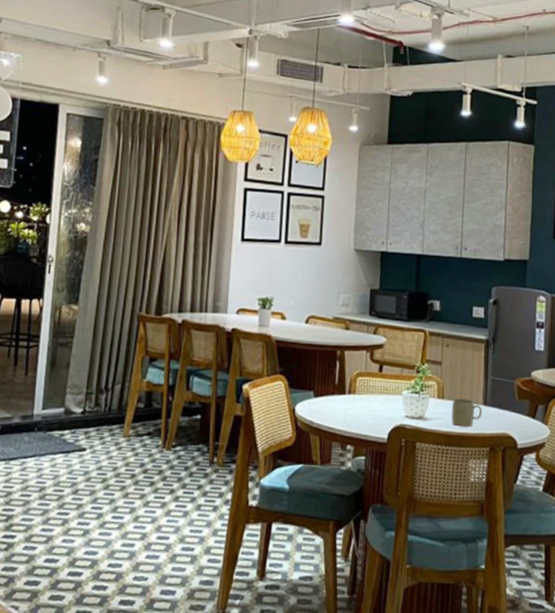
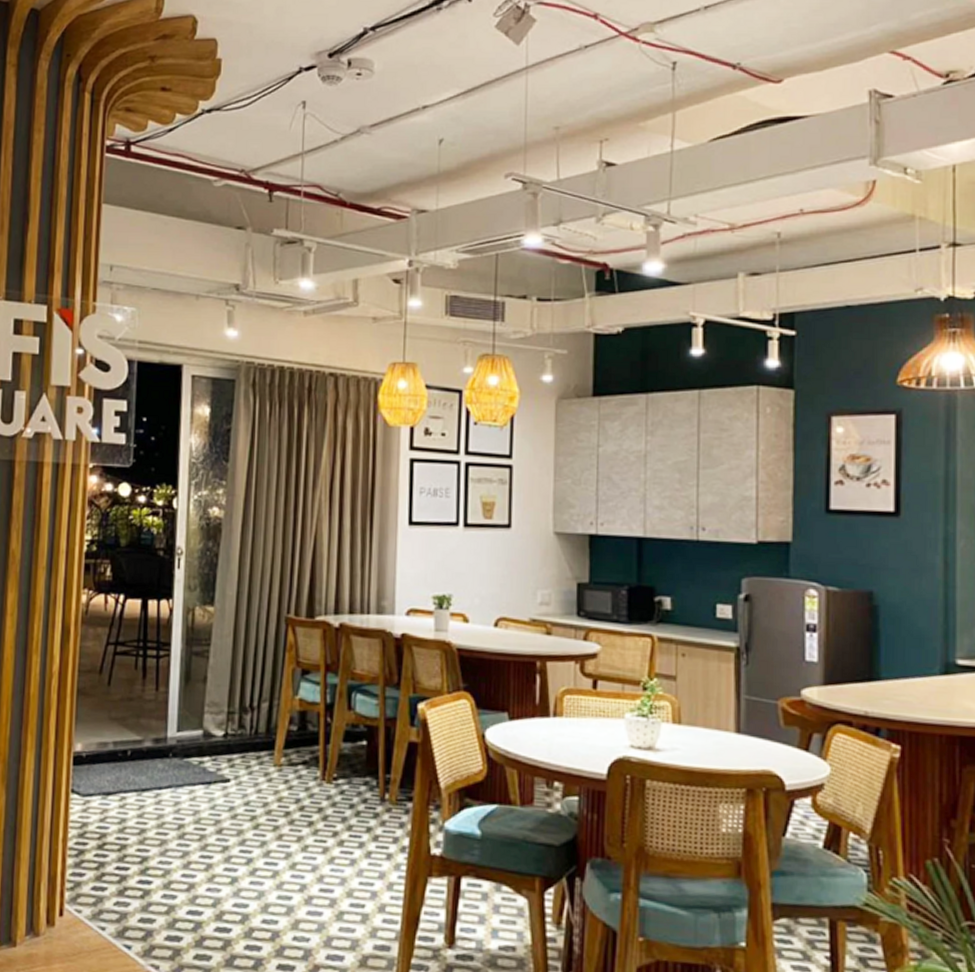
mug: present [451,398,483,426] -> none [691,724,735,761]

